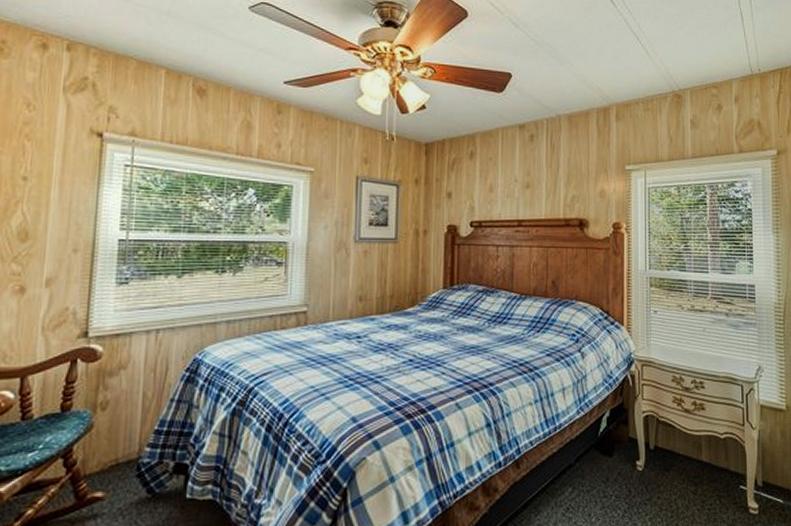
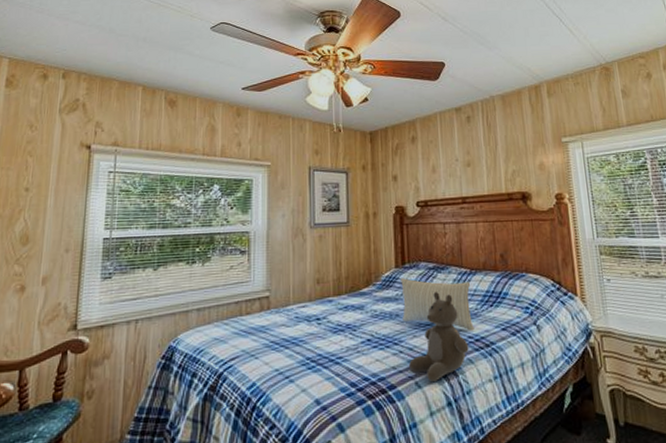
pillow: none [447,300,520,355] -> present [401,278,474,331]
teddy bear: none [451,315,512,404] -> present [409,292,469,383]

